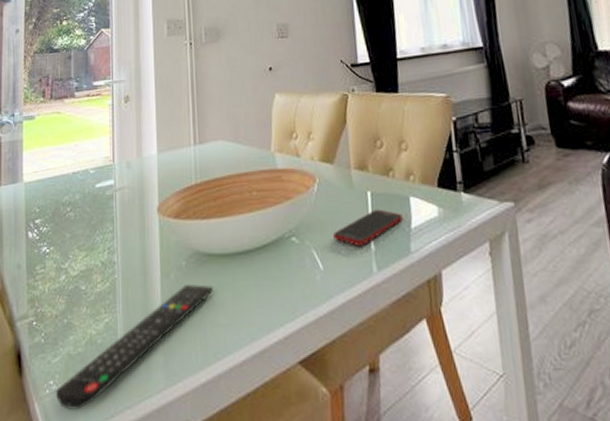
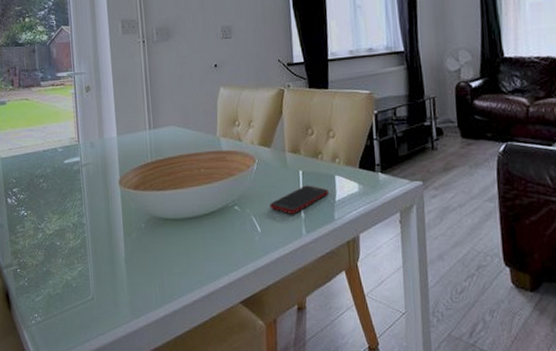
remote control: present [55,284,213,410] -> none [40,242,169,336]

